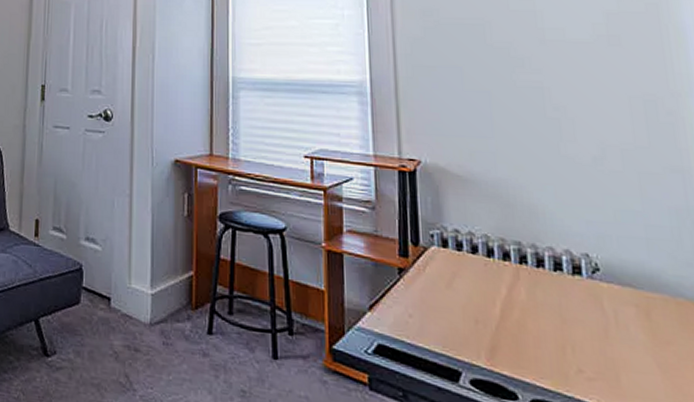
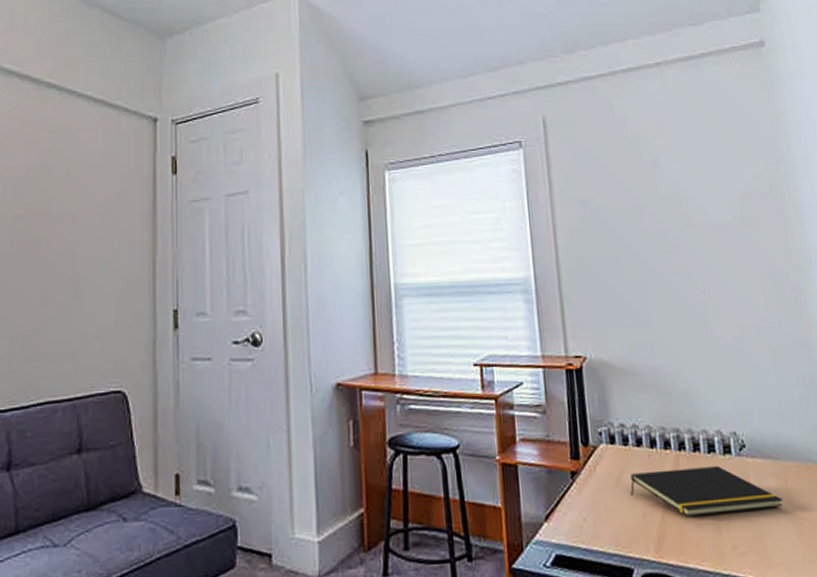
notepad: none [462,279,644,339] -> present [630,465,783,517]

